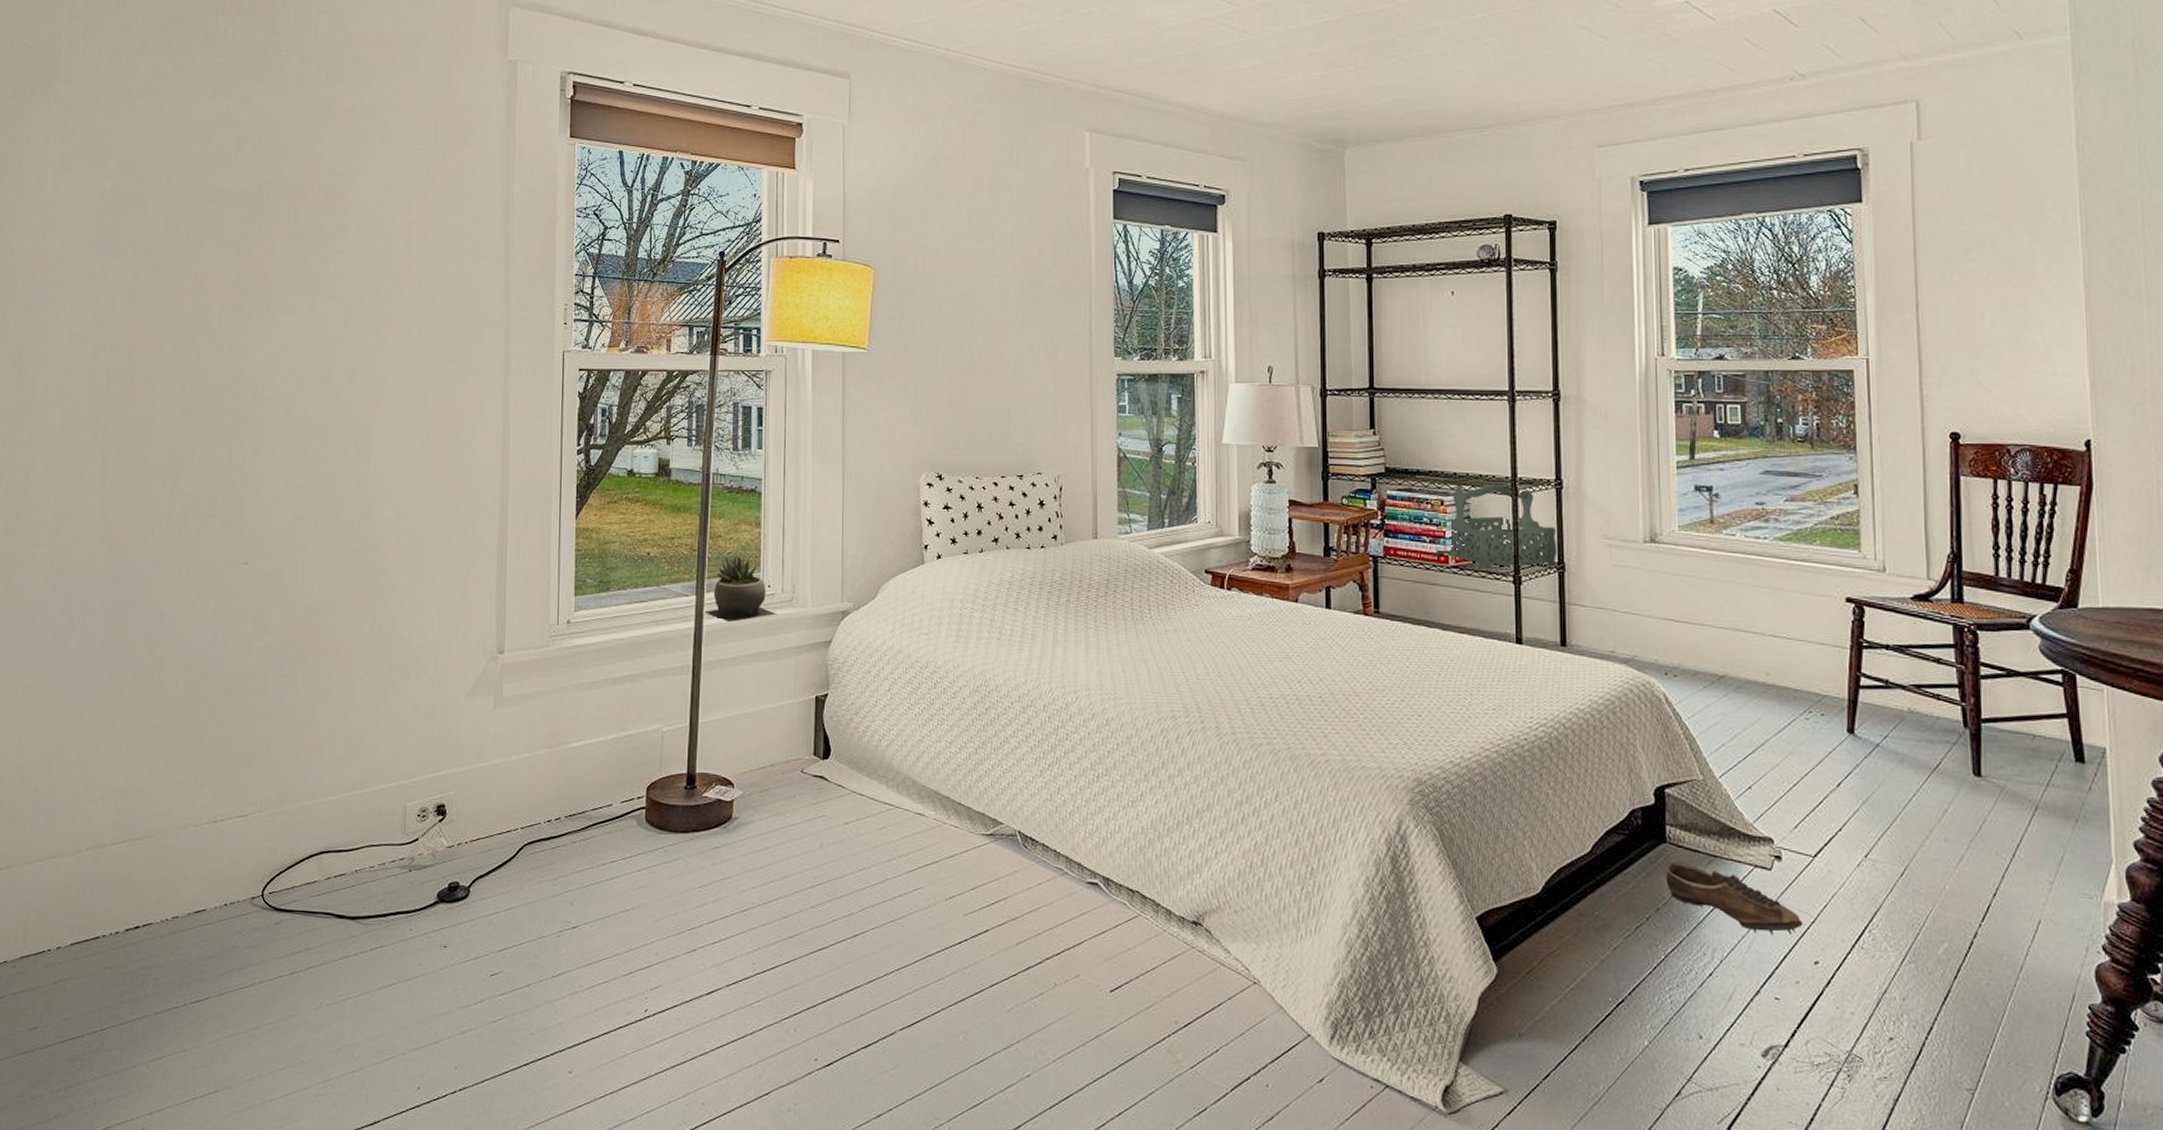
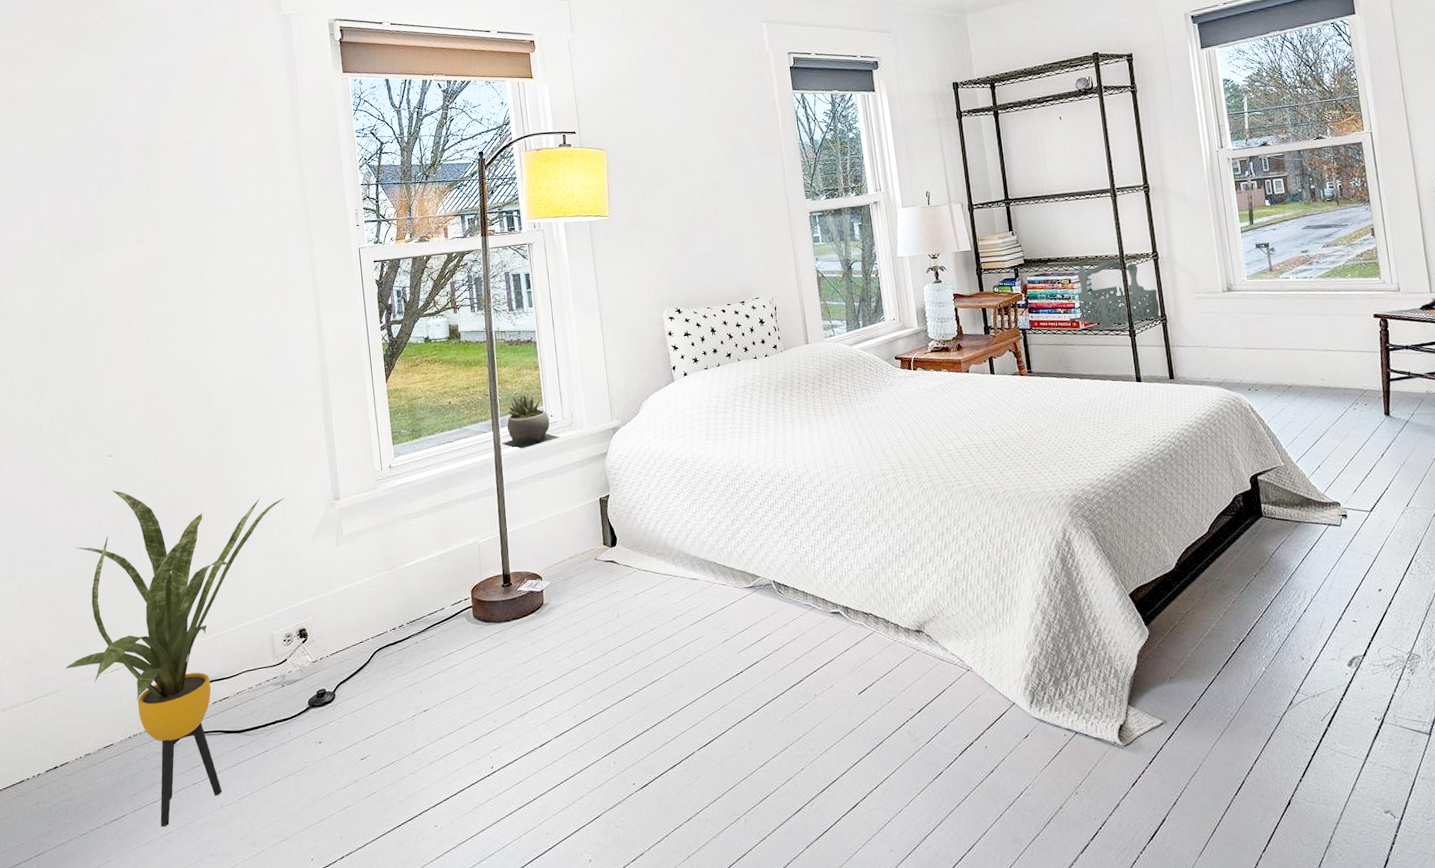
house plant: none [163,604,440,1020] -> present [65,489,285,828]
shoe: present [1665,861,1803,936] -> none [1264,529,1368,574]

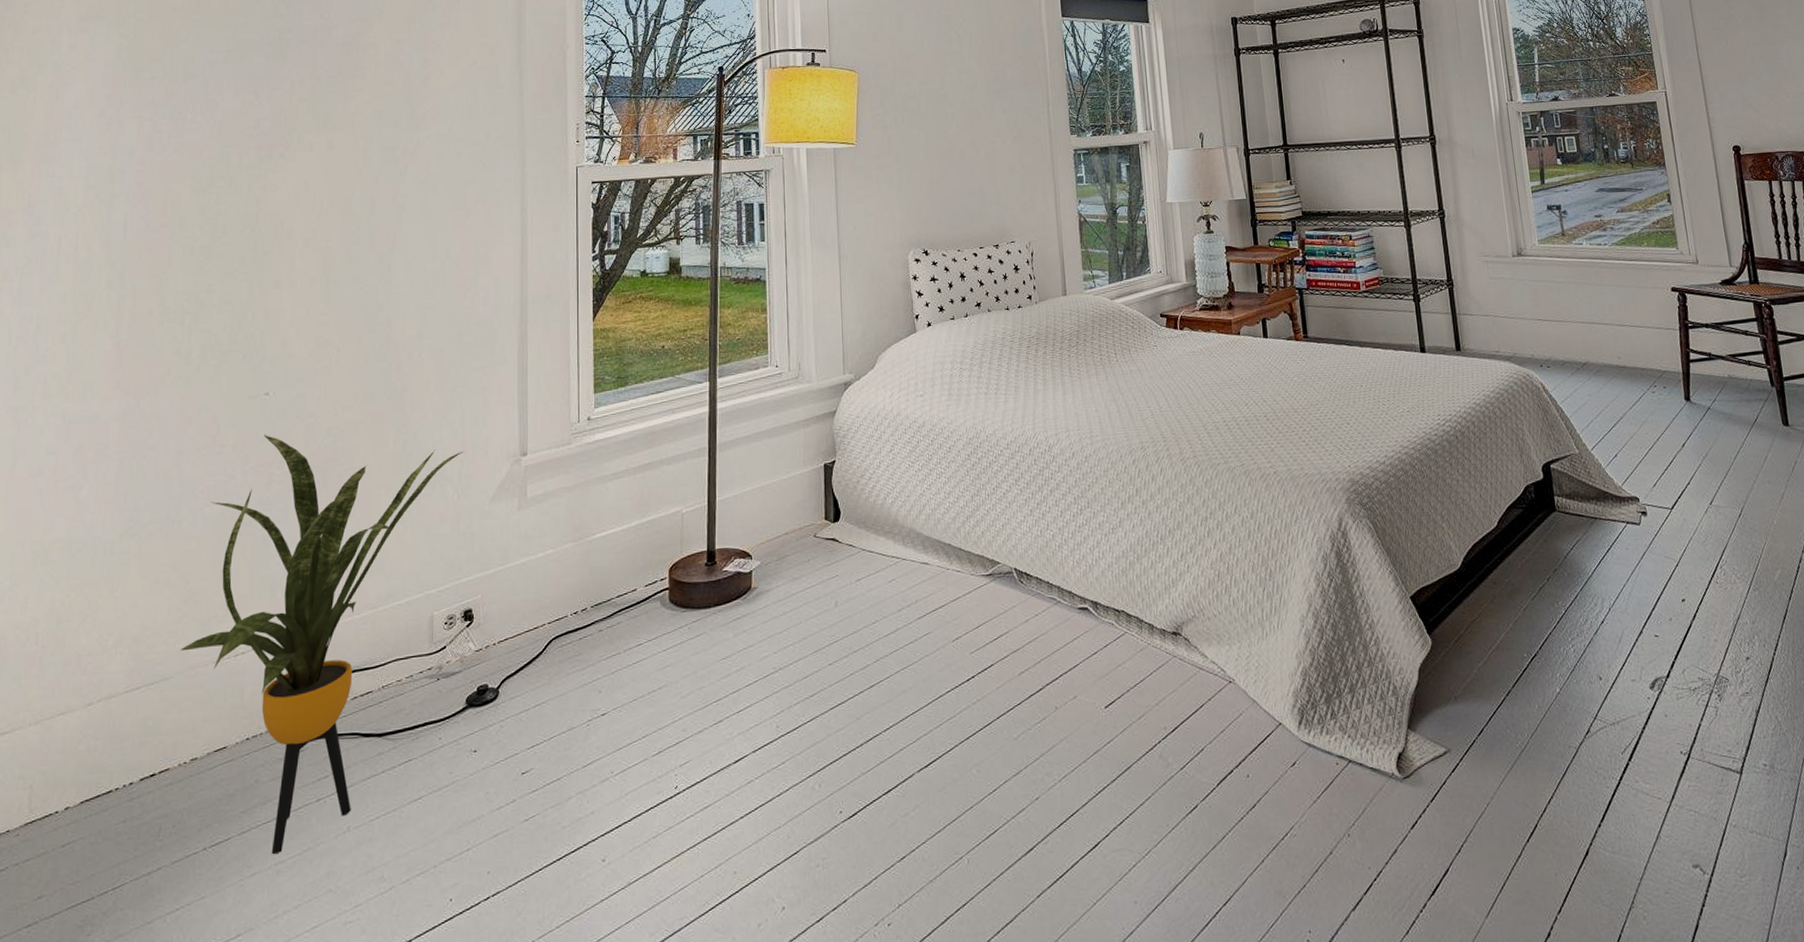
succulent plant: present [502,393,561,450] -> none [718,339,785,404]
decorative basket: present [1069,261,1161,329] -> none [1349,217,1447,292]

